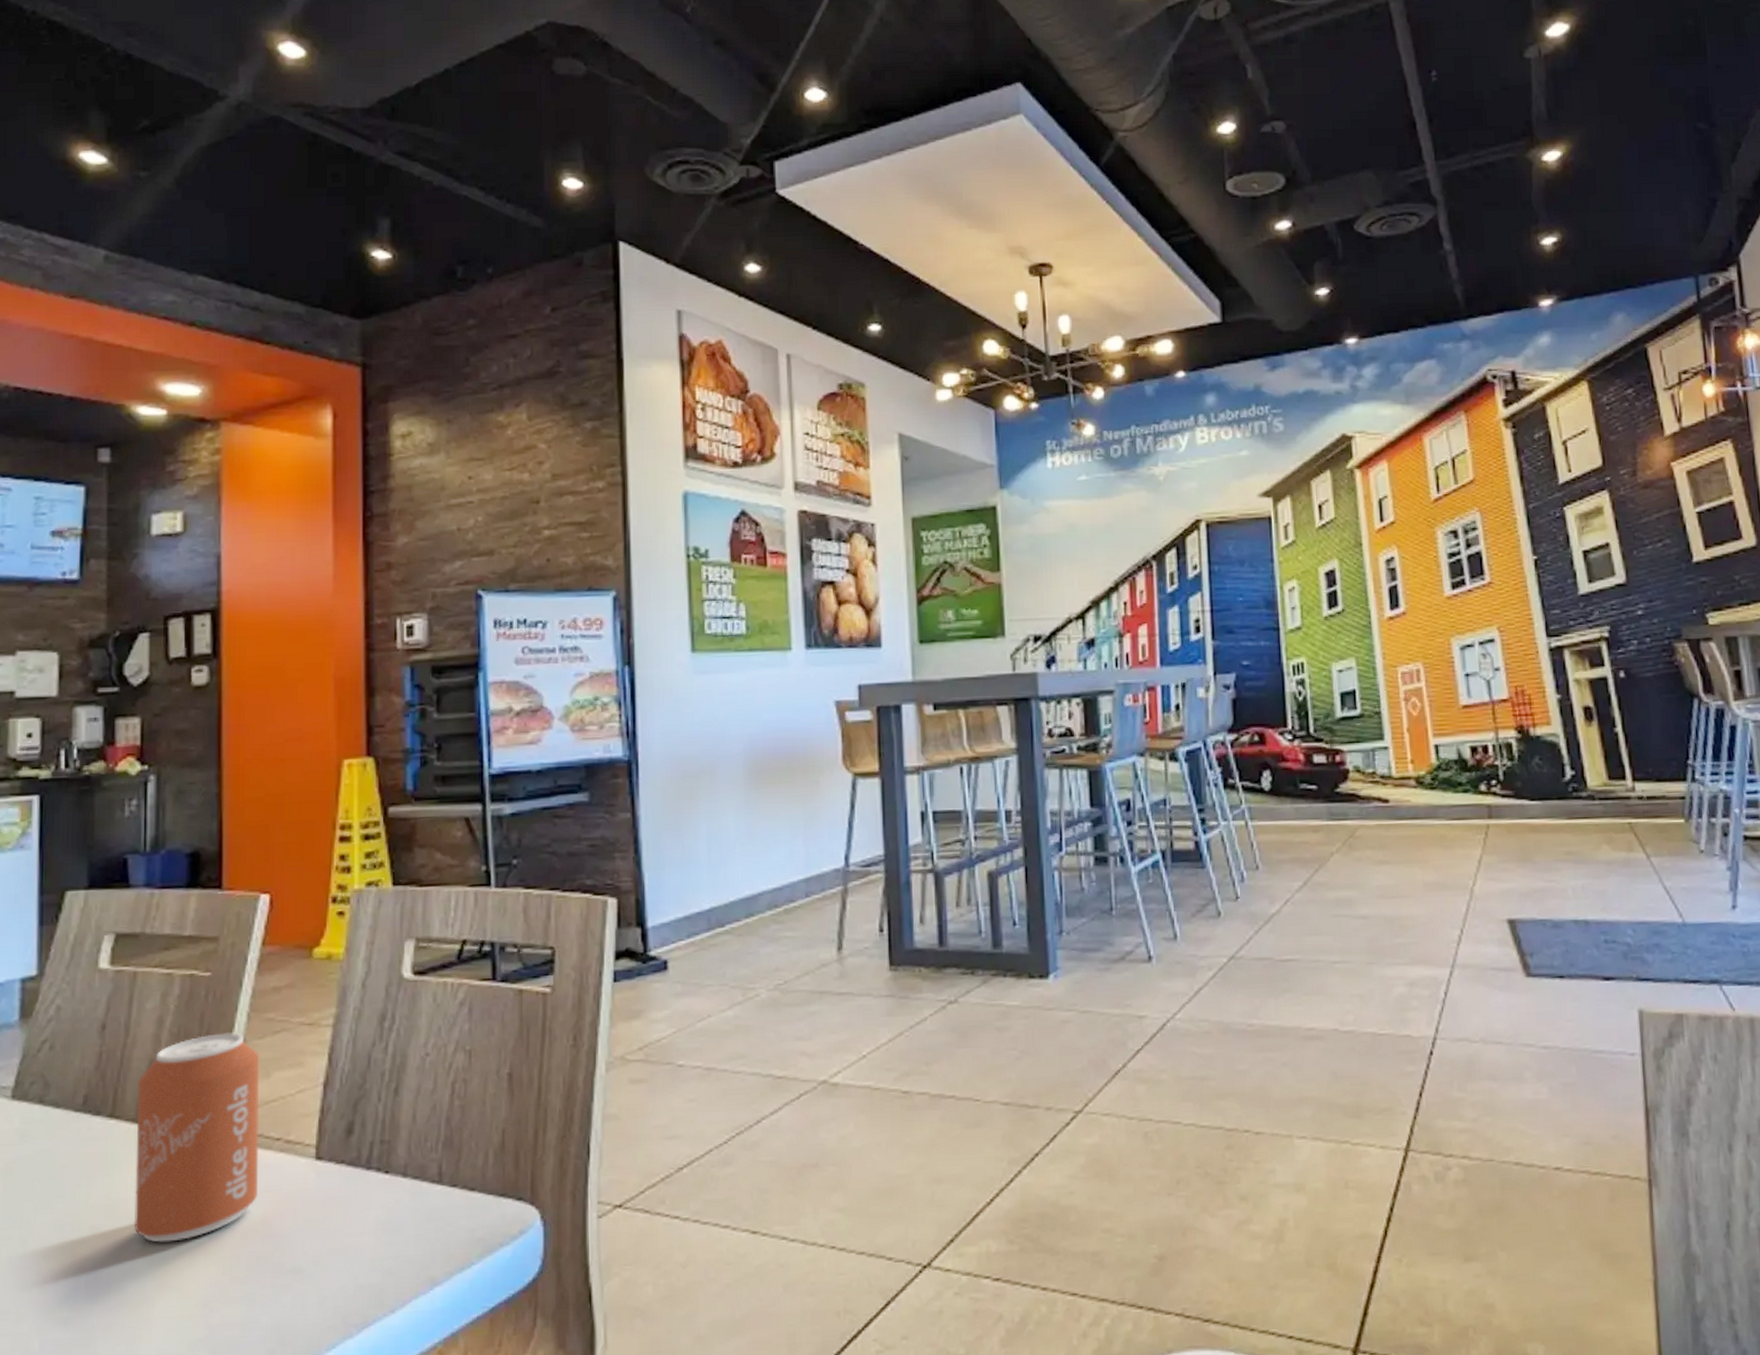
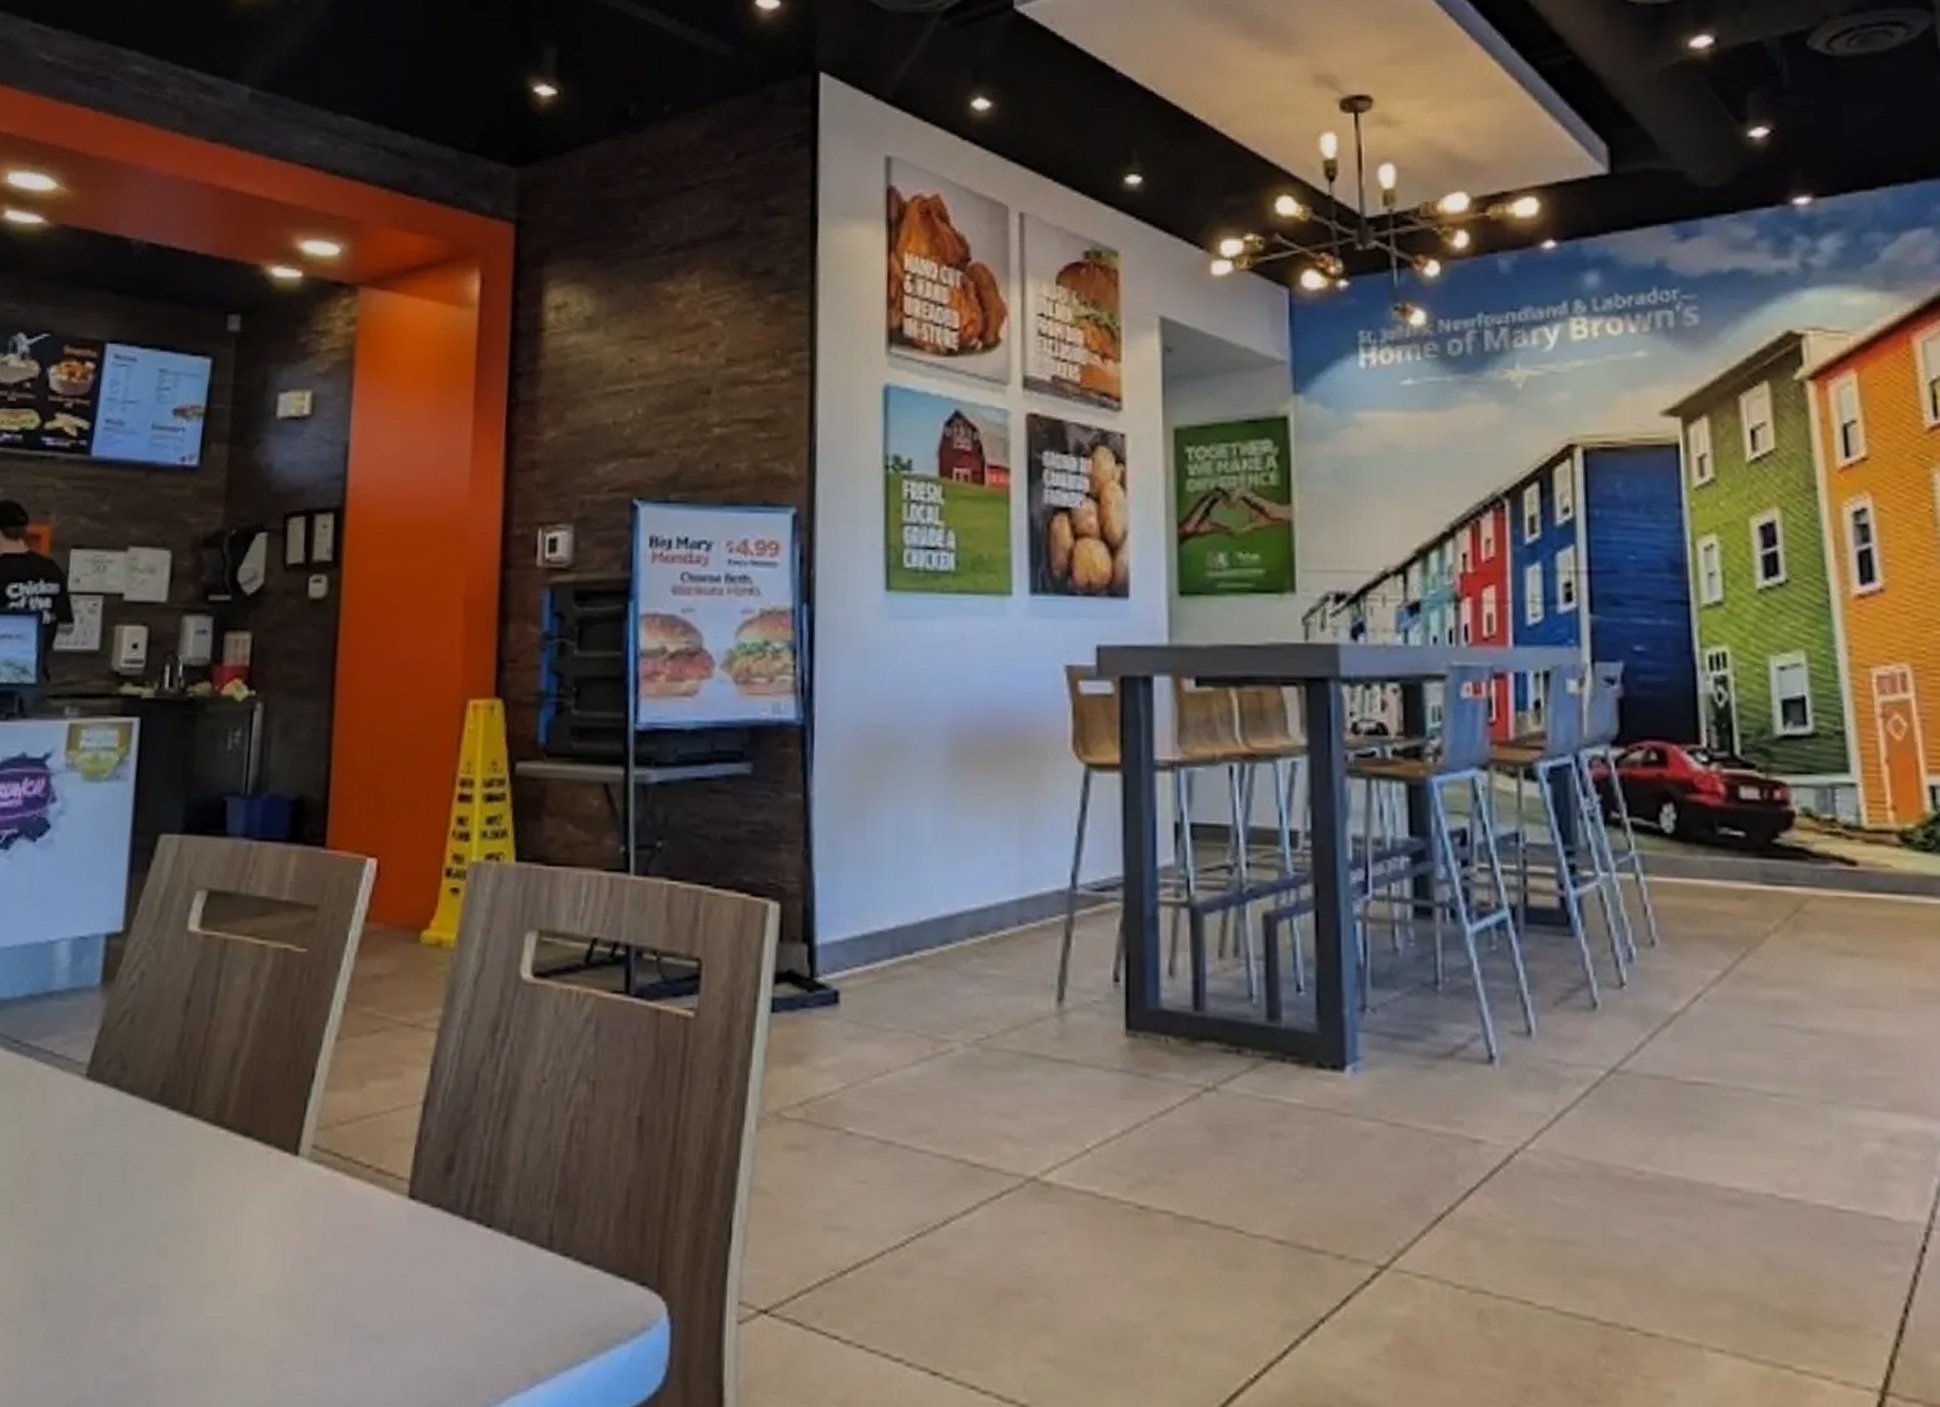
can: present [133,1033,259,1243] -> none [203,1025,353,1279]

